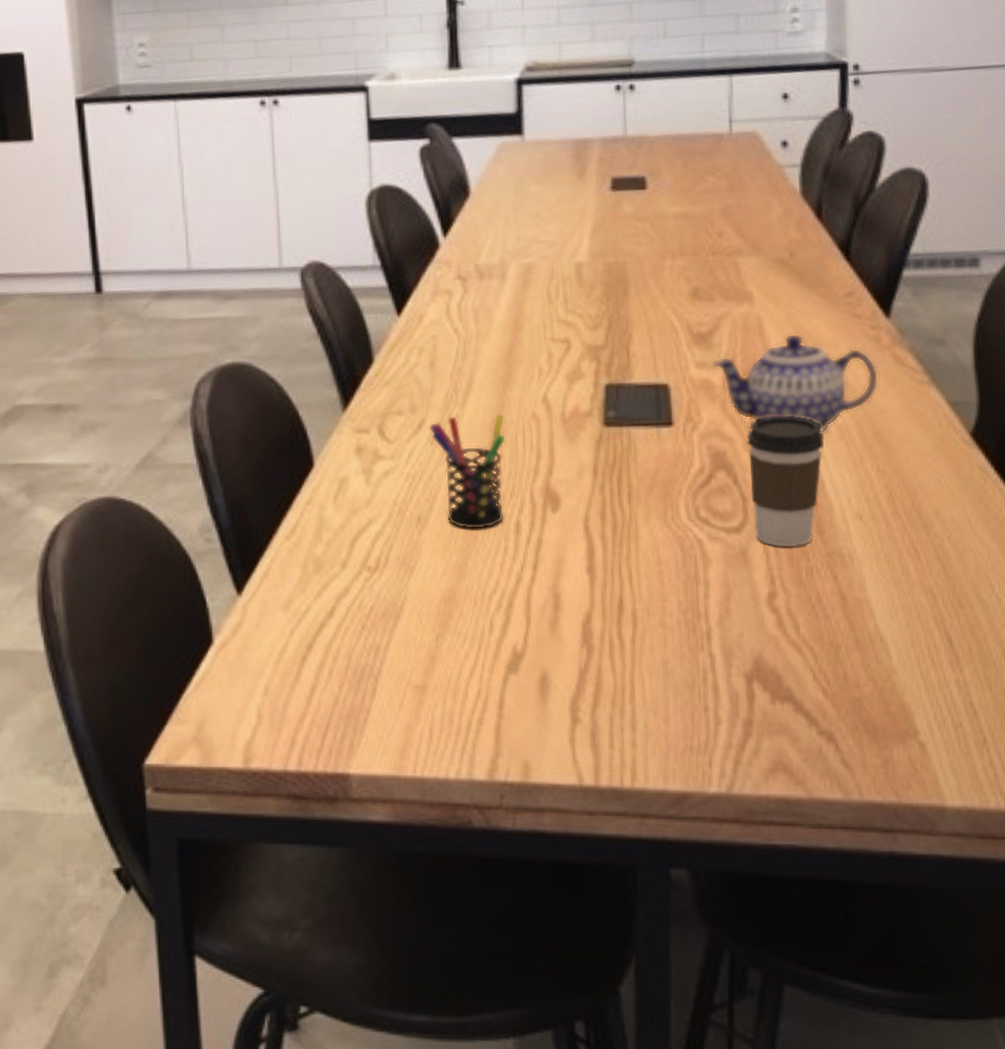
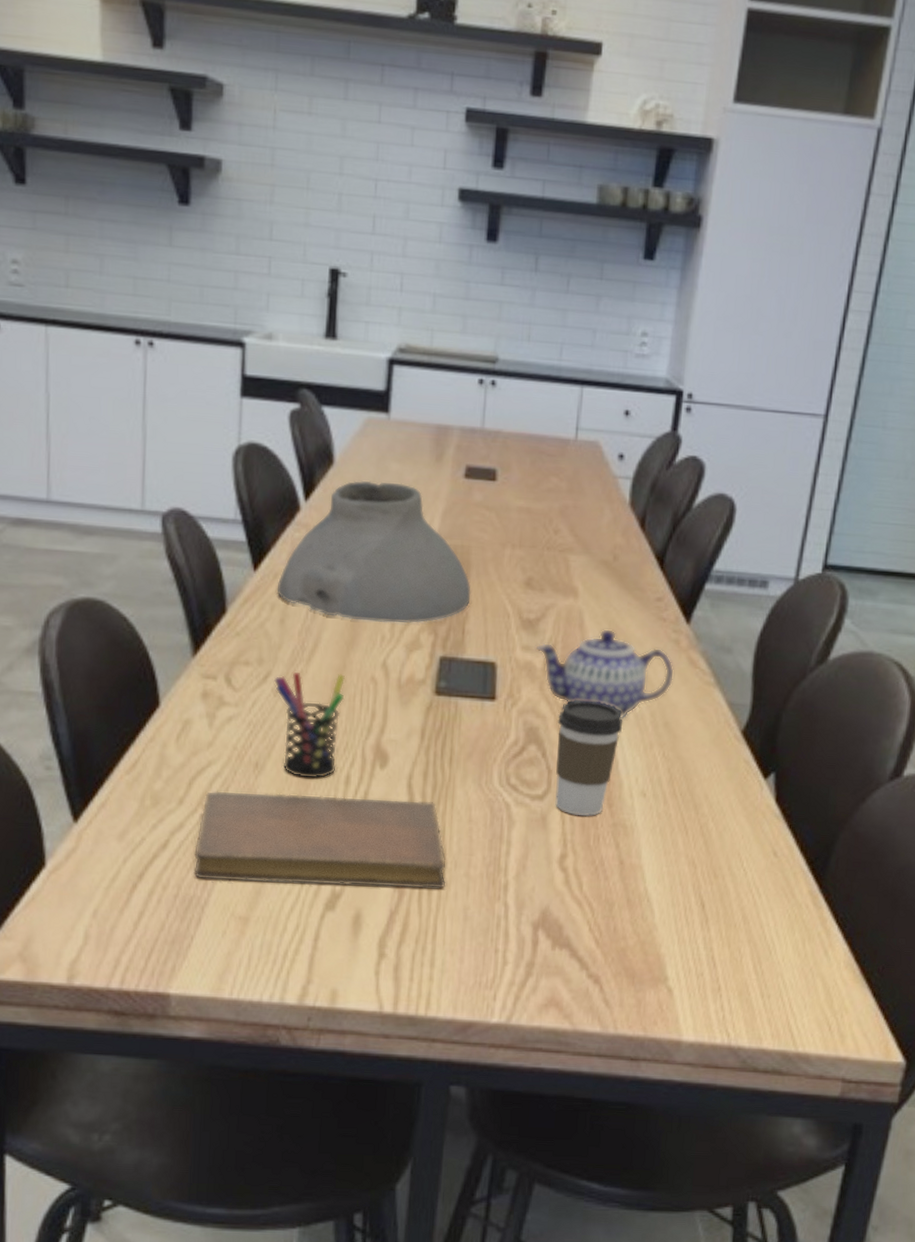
notebook: none [362,545,639,647] -> present [193,791,446,889]
vase: none [423,205,633,355] -> present [277,480,471,623]

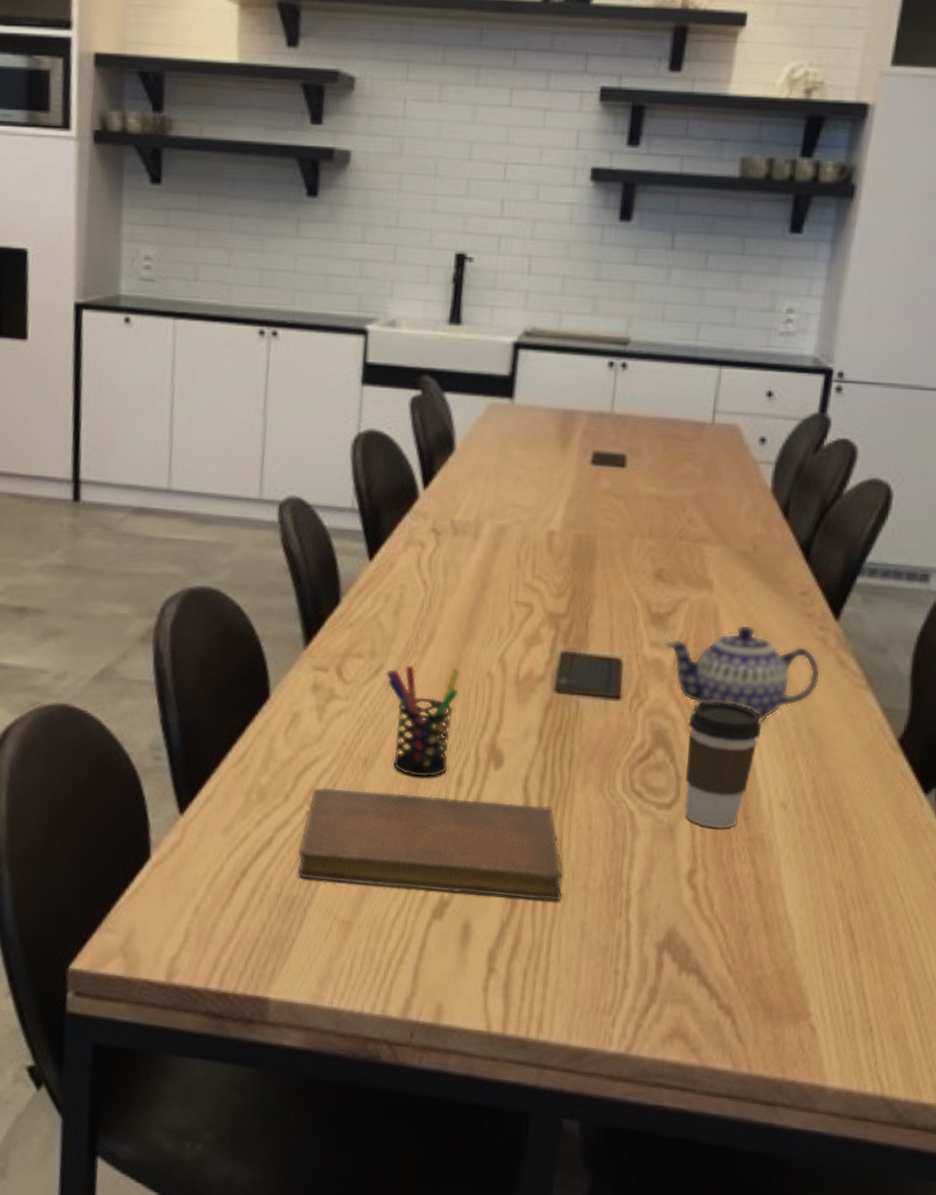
vase: present [277,480,471,623] -> none [392,467,596,616]

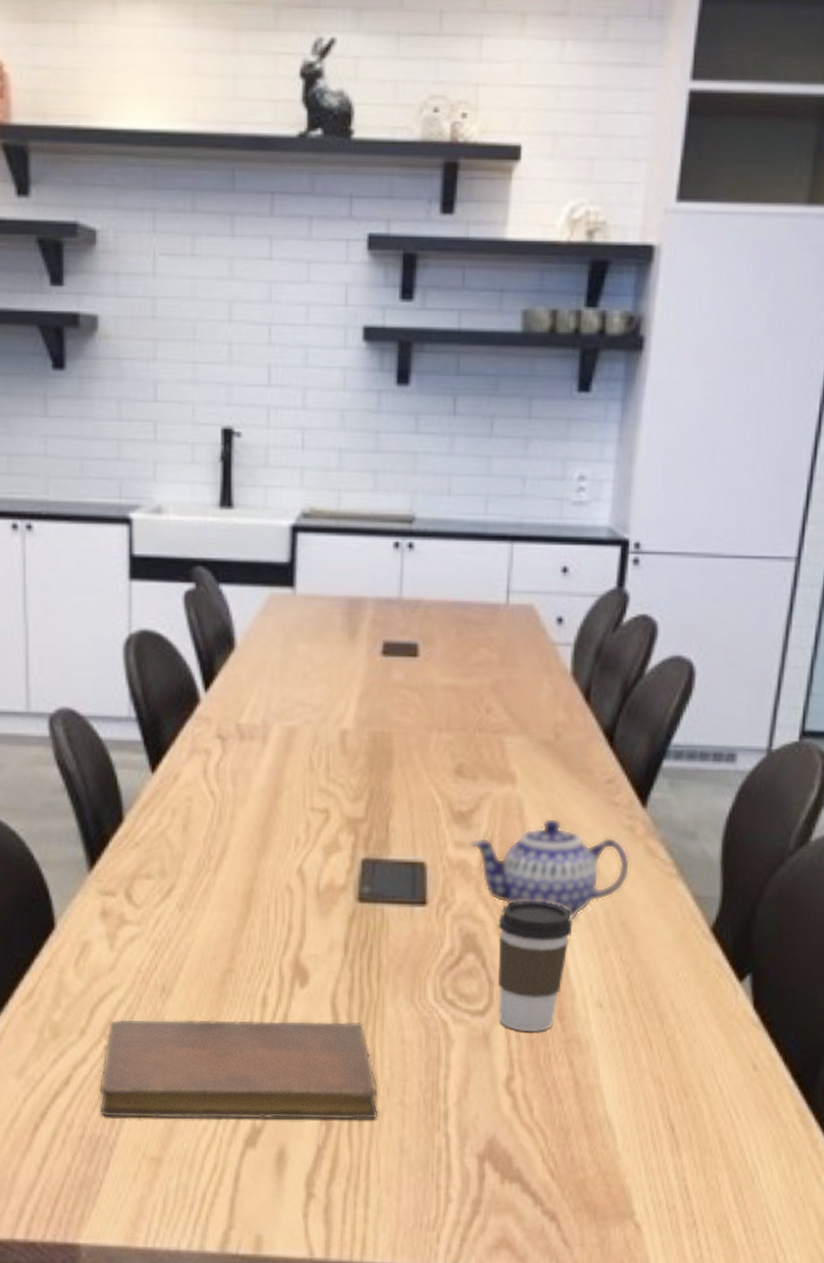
pen holder: present [385,665,461,778] -> none [178,882,258,1001]

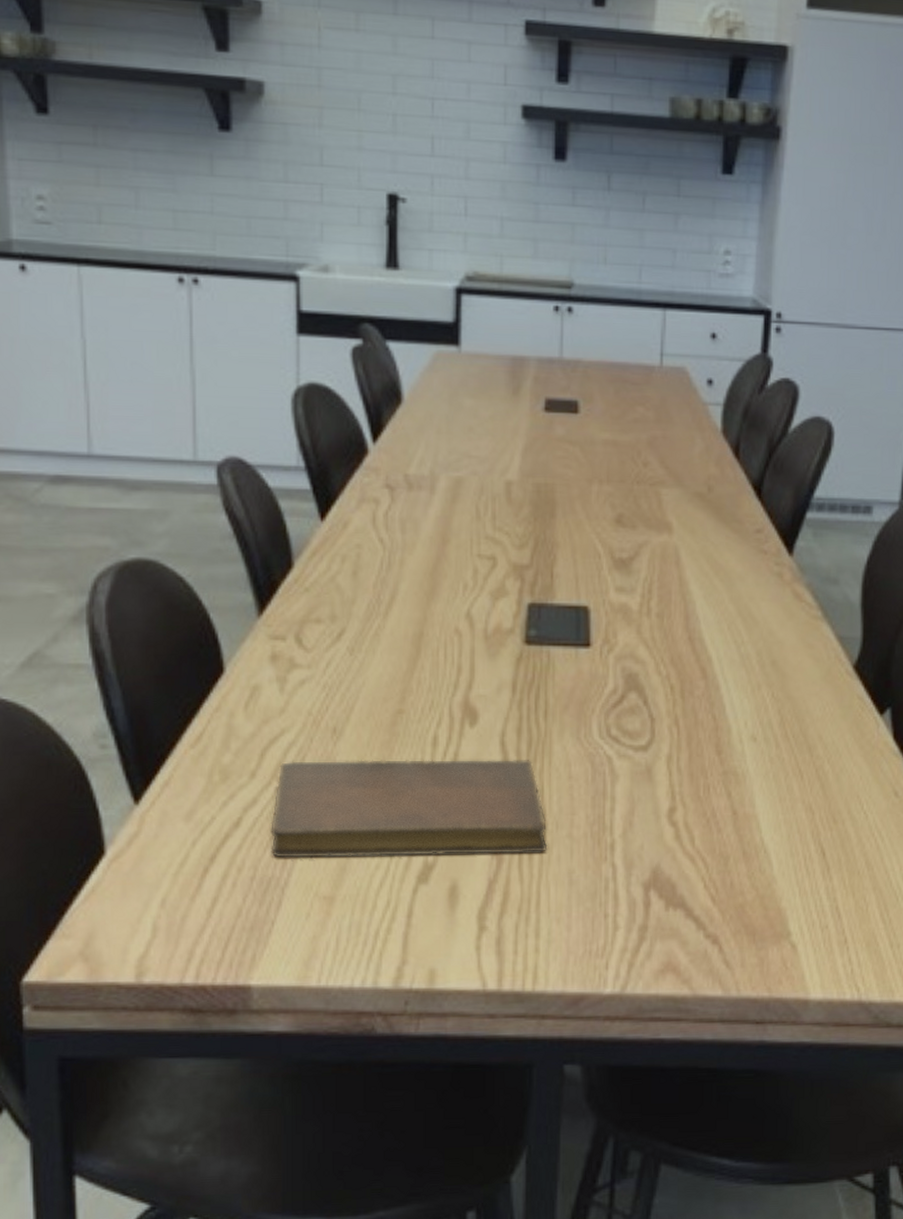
teapot: present [471,817,631,921] -> none [631,564,780,660]
coffee cup: present [498,901,573,1033] -> none [658,642,728,766]

